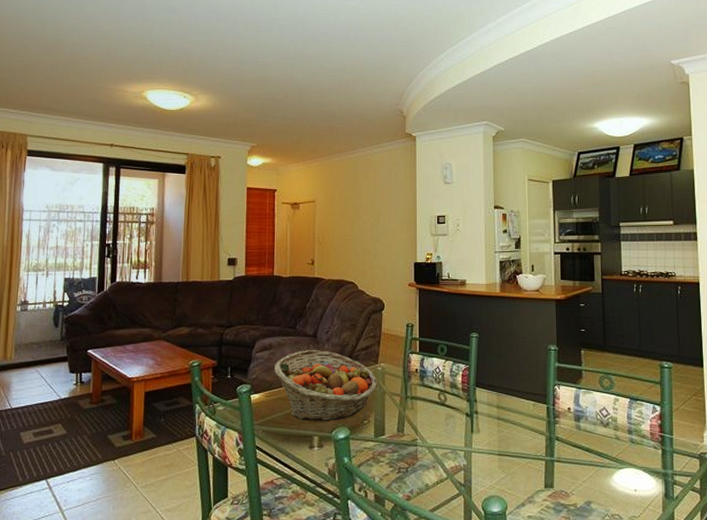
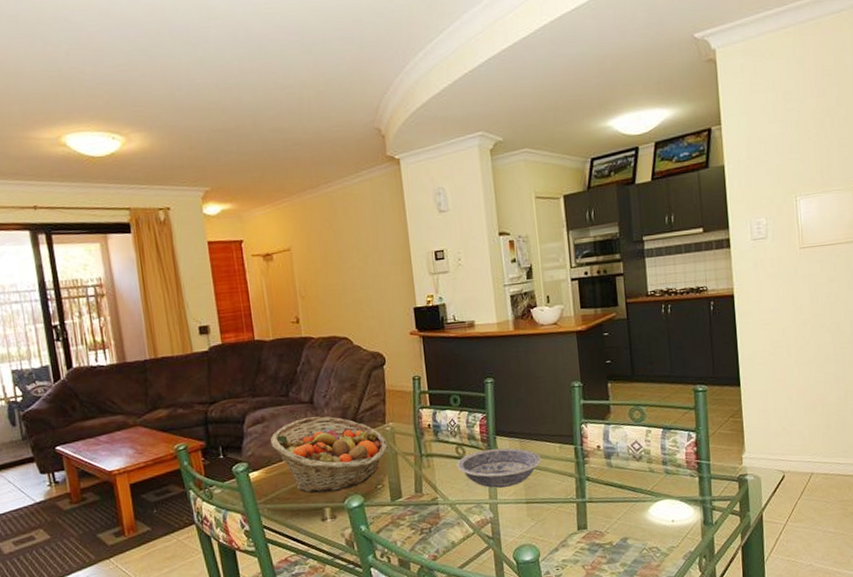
bowl: none [437,399,515,437] -> present [456,448,541,488]

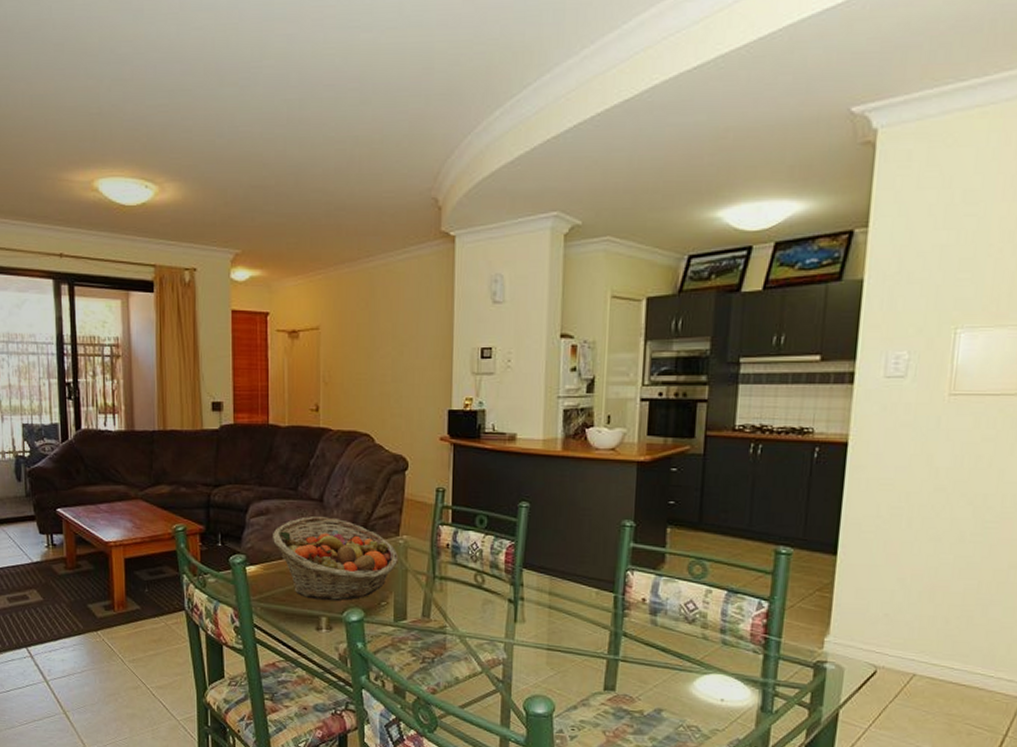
bowl: present [456,448,541,488] -> none [472,582,572,628]

